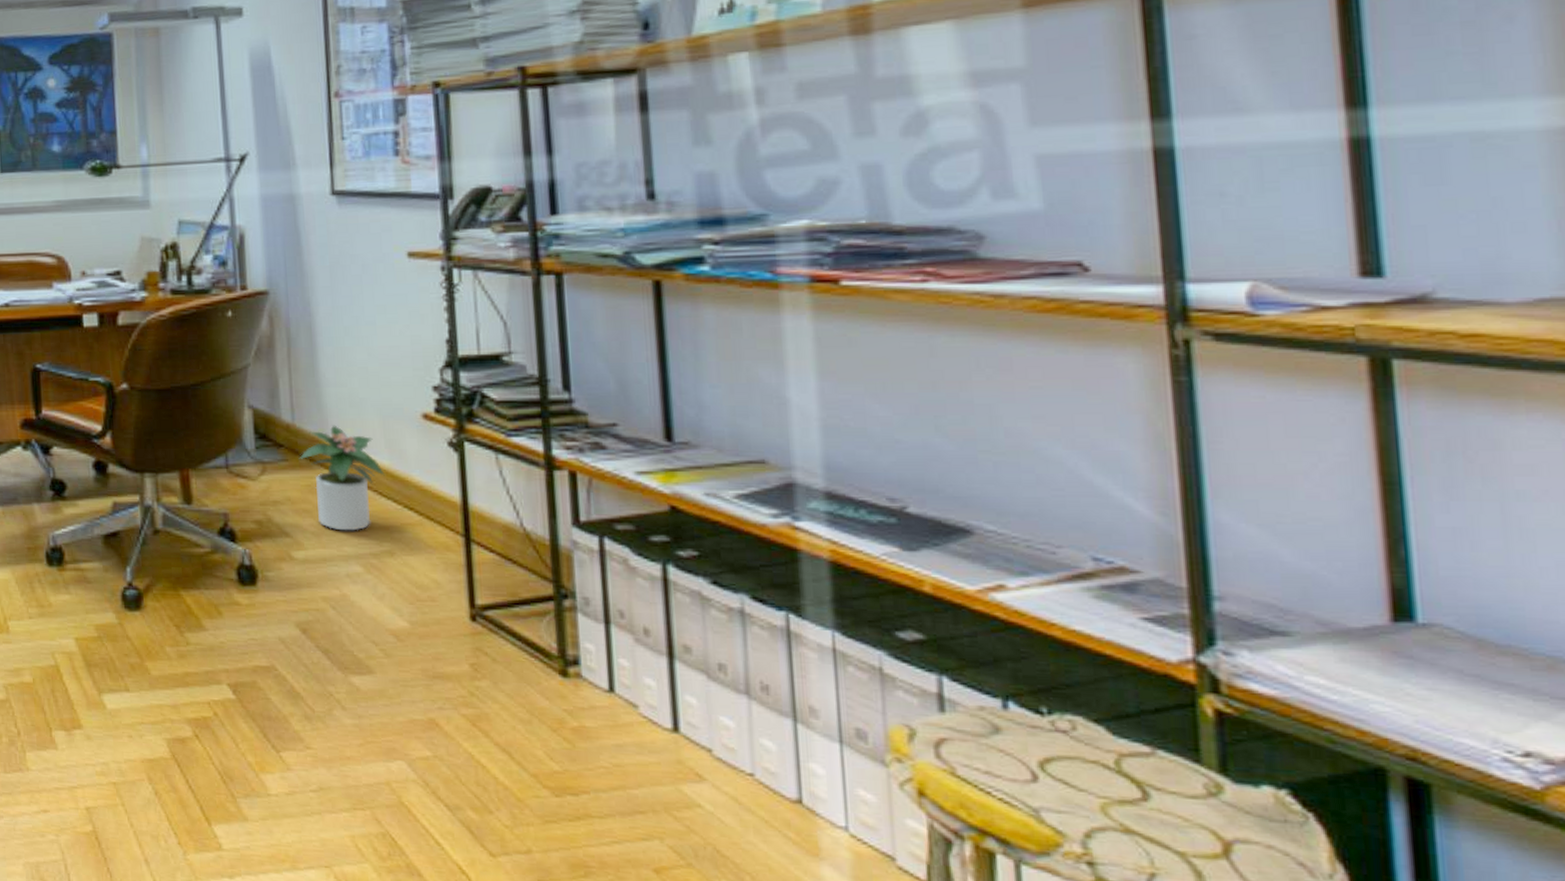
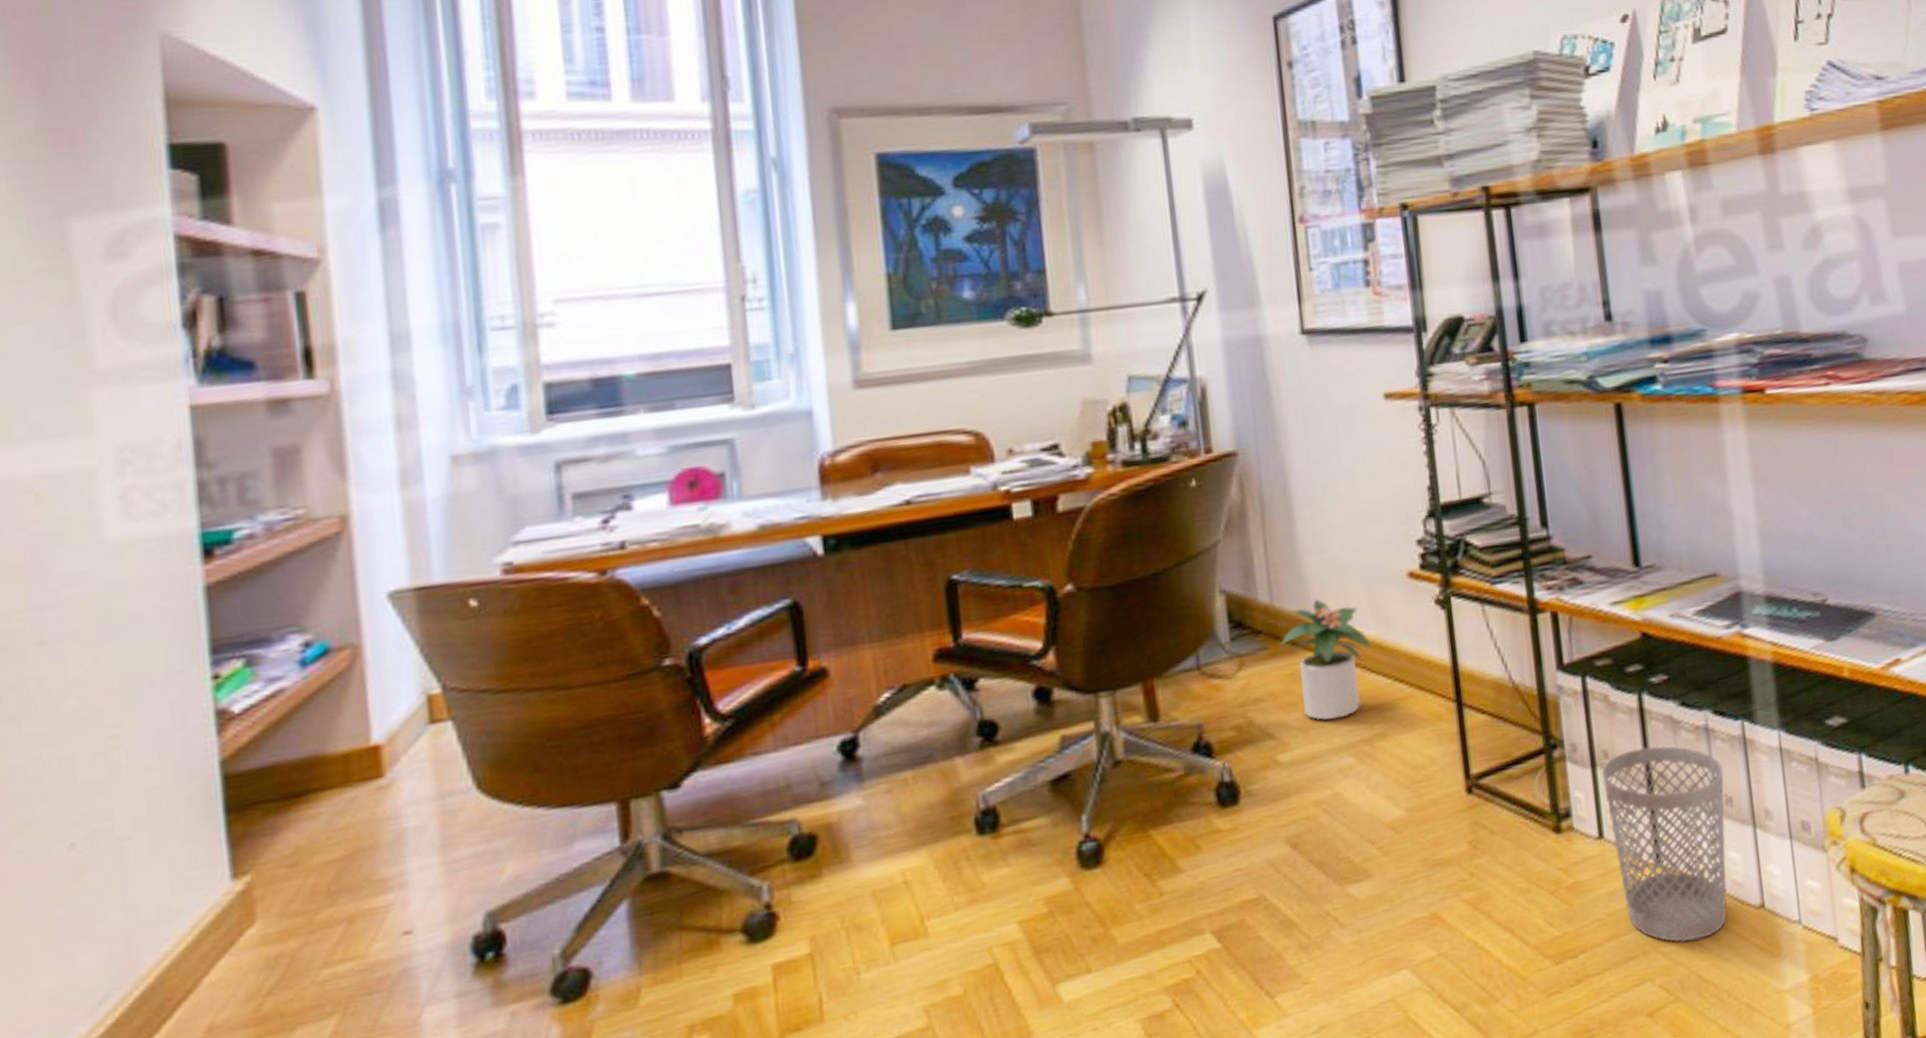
wastebasket: none [615,616,760,815] -> present [1601,746,1727,943]

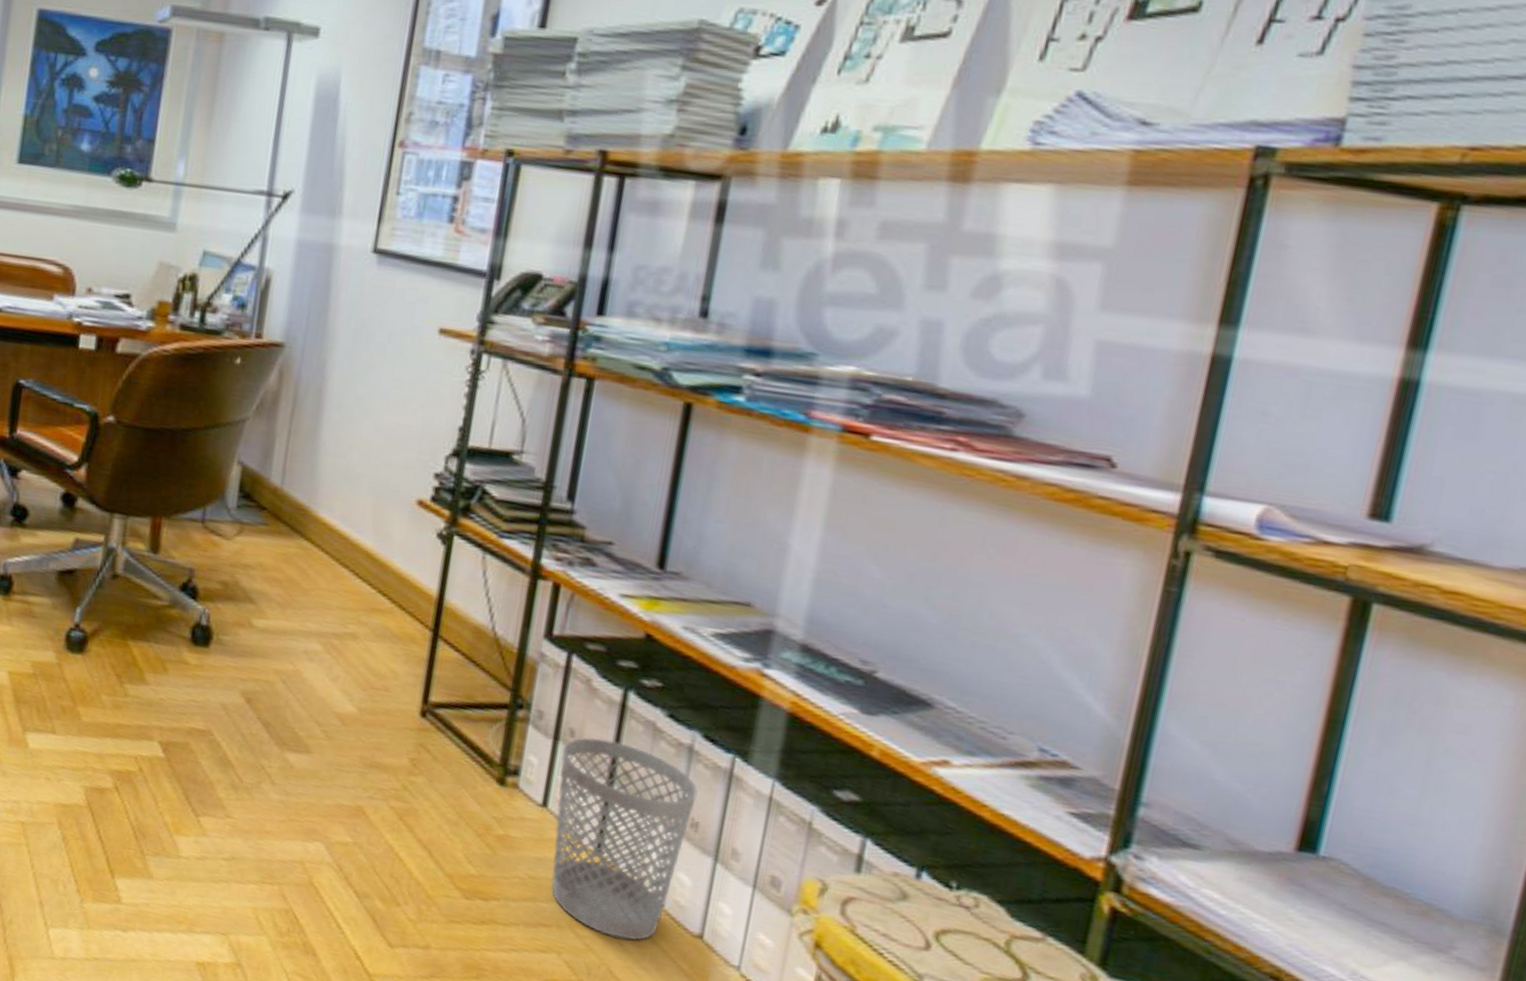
potted plant: present [1280,598,1373,721] -> none [280,496,366,608]

